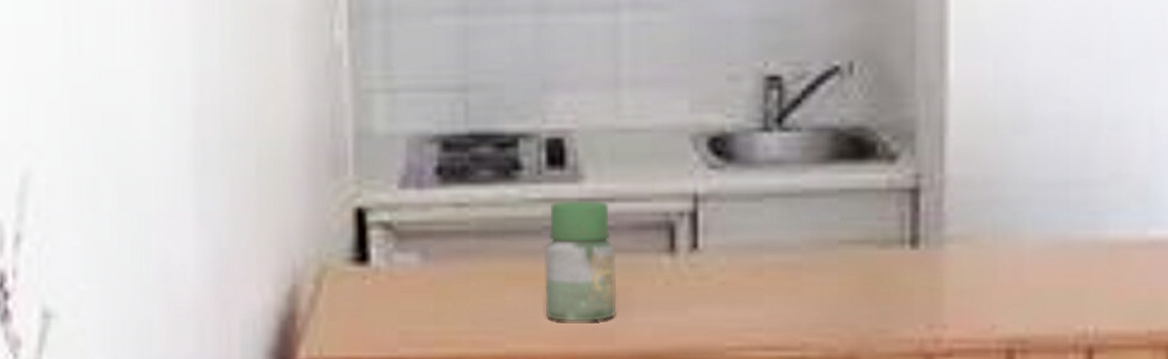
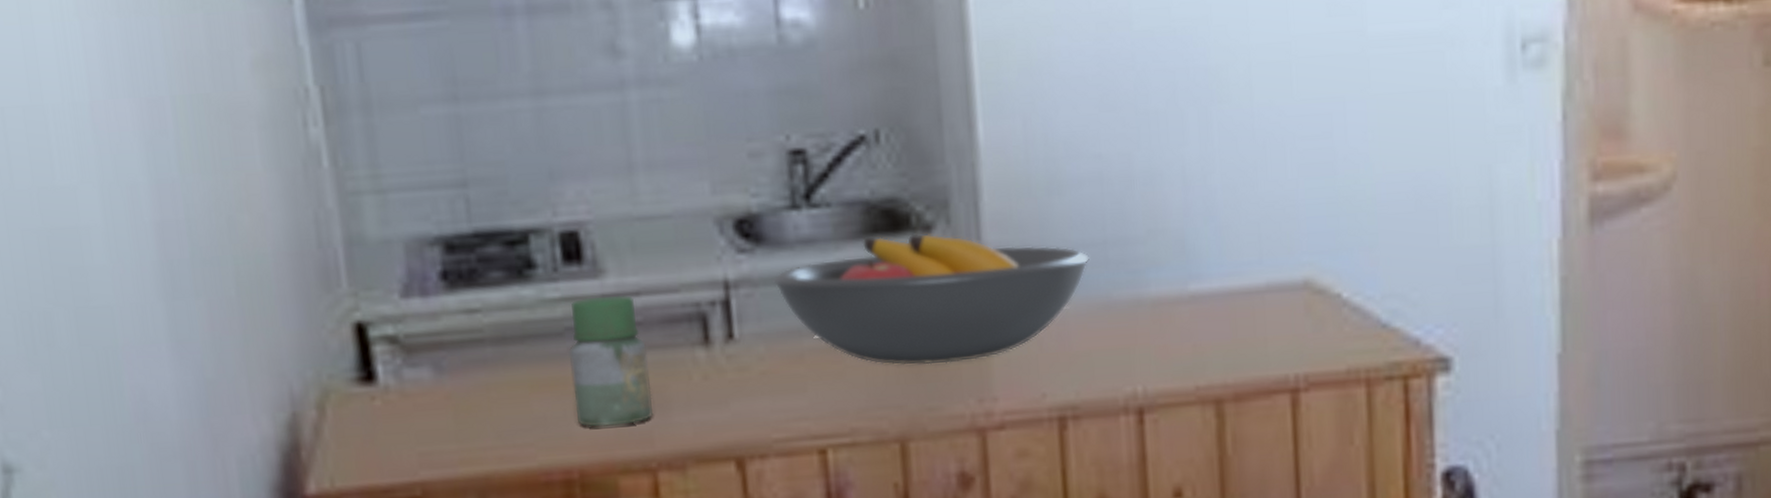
fruit bowl: none [739,162,1050,288] -> present [772,233,1089,365]

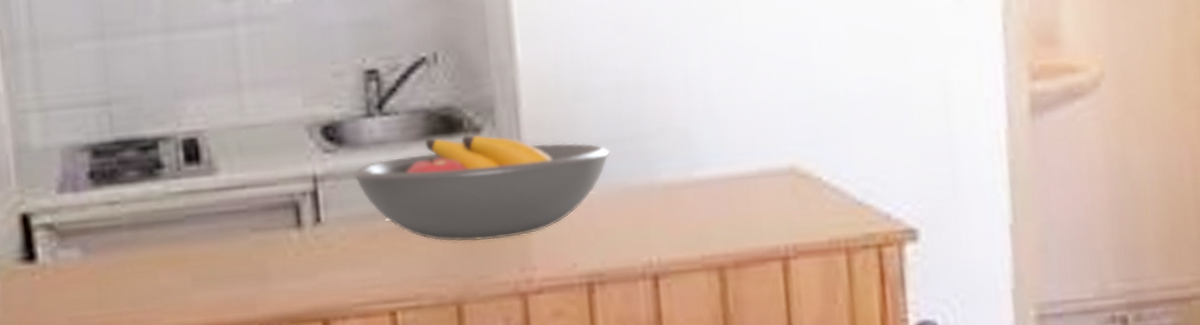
jar: present [568,295,654,427] -> none [188,188,256,295]

